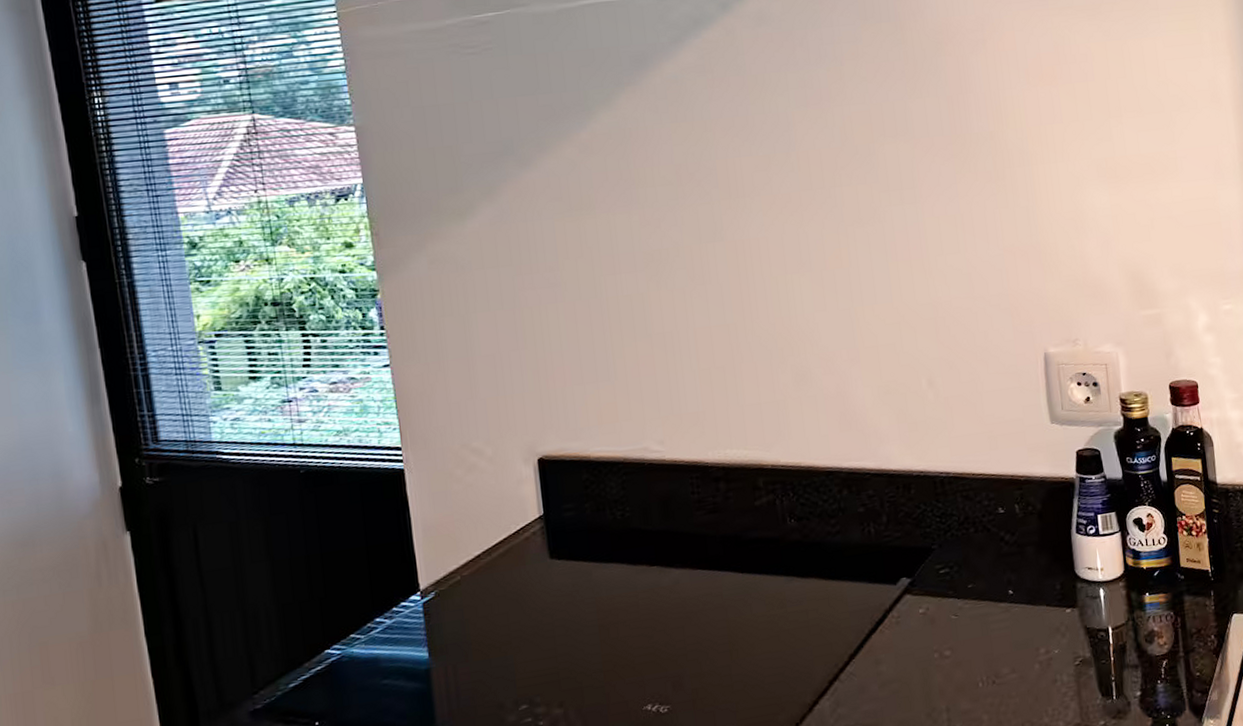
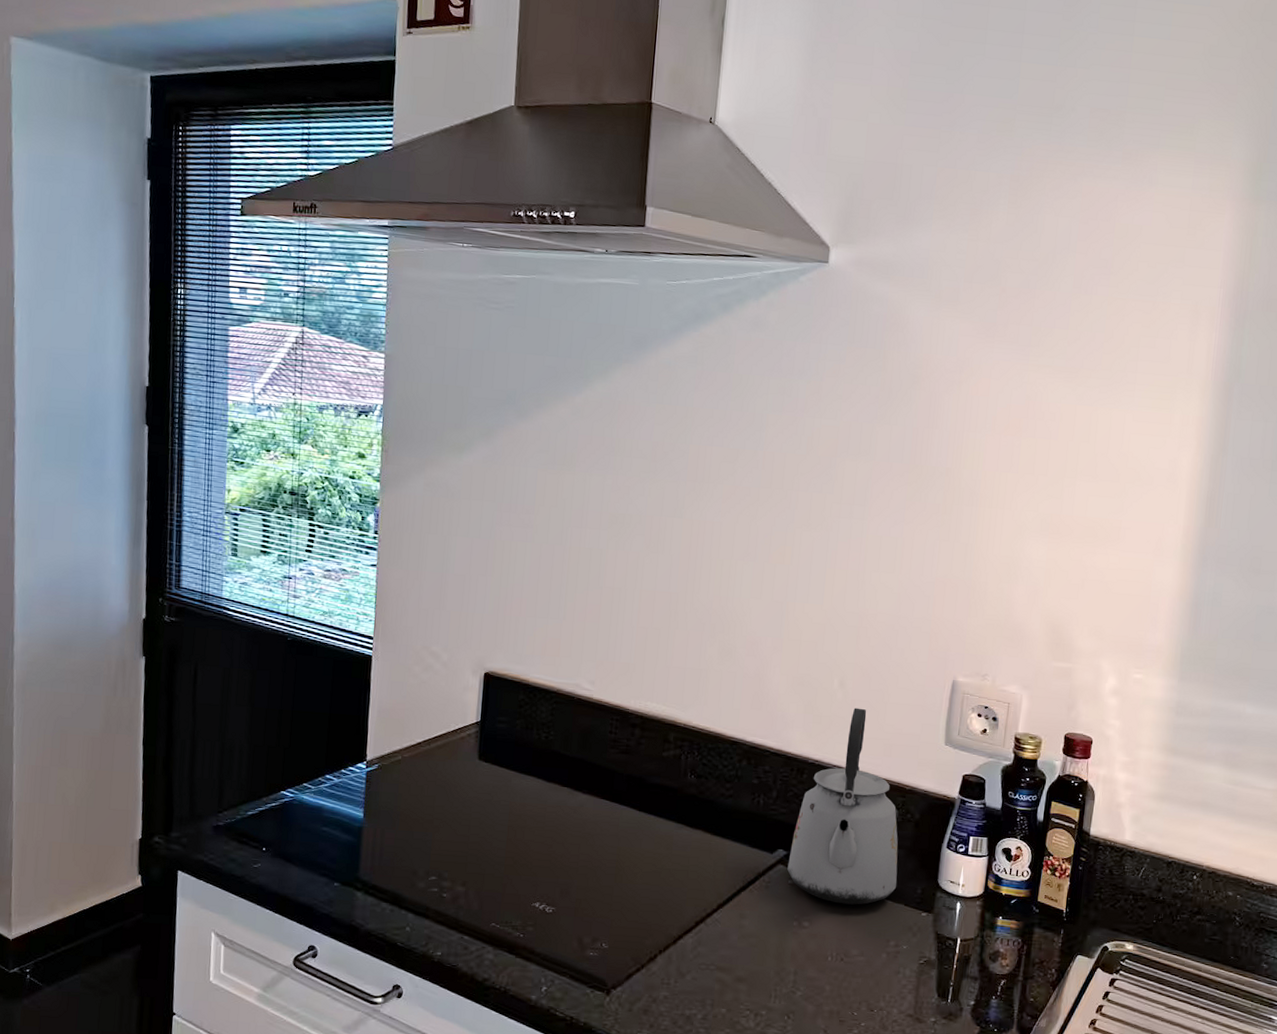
kettle: none [913,404,1034,622] -> present [787,707,898,905]

